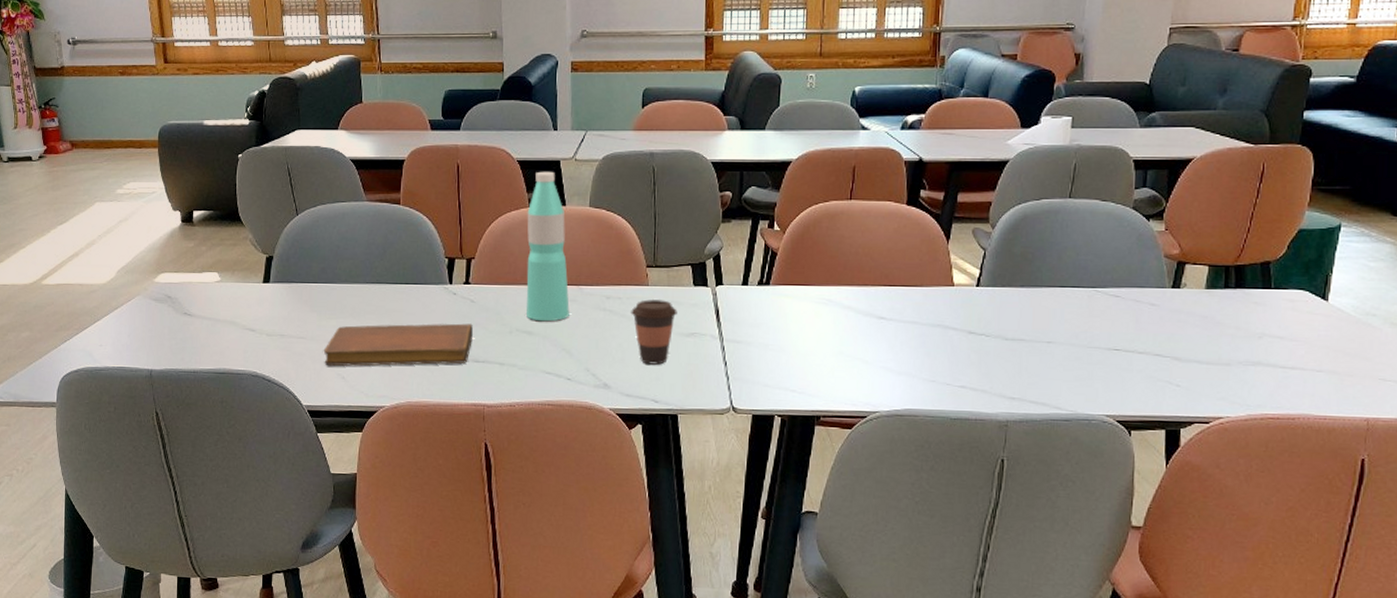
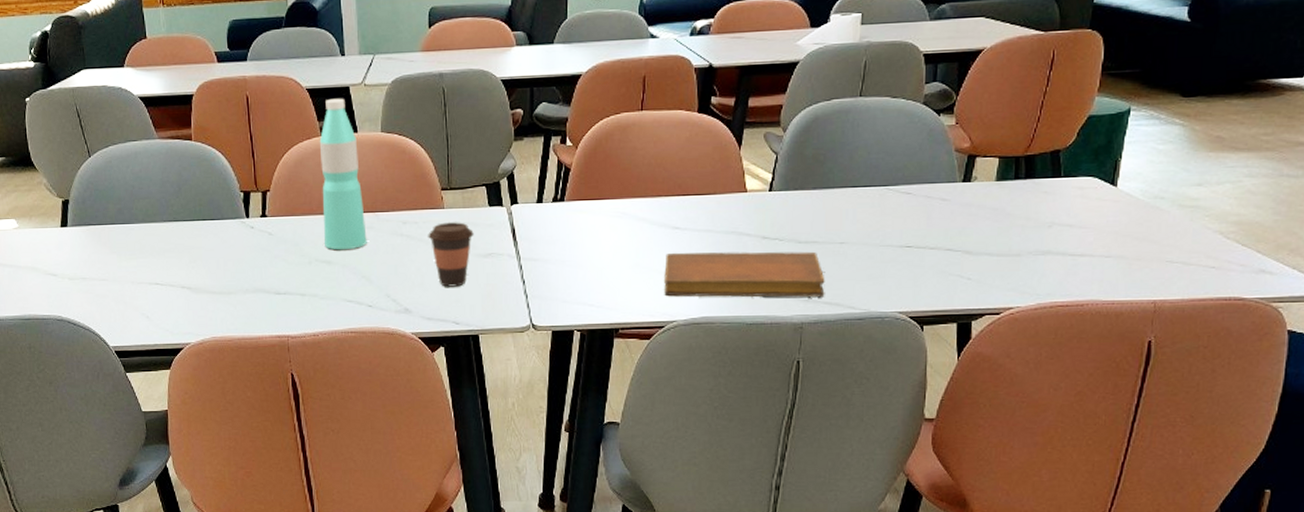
notebook: present [323,323,474,367] -> none [126,256,274,307]
notebook: none [868,342,1032,395] -> present [664,251,825,297]

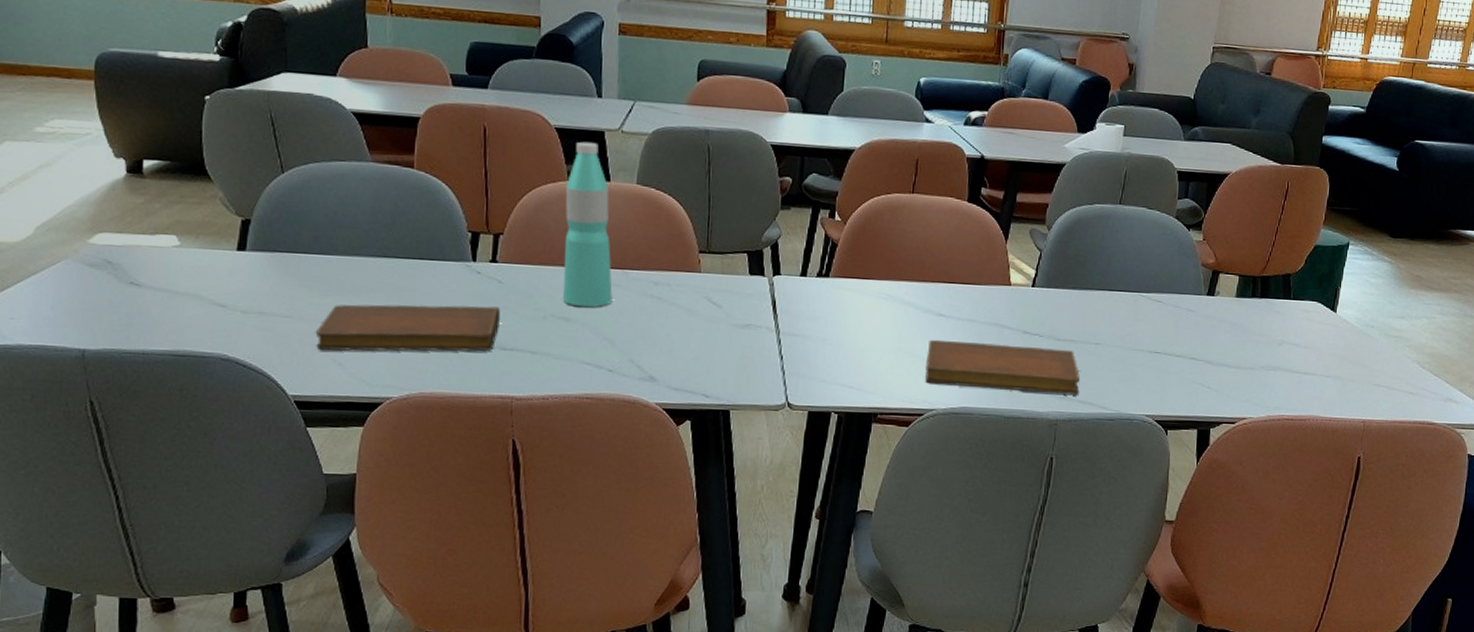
notebook: none [126,256,274,307] -> present [315,304,501,352]
coffee cup: present [428,222,474,287] -> none [681,287,732,357]

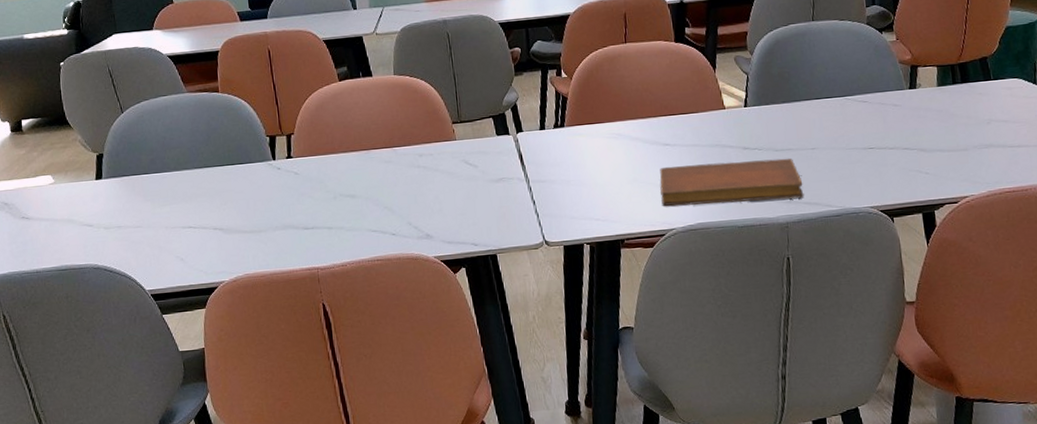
notebook: present [315,304,501,352] -> none [160,194,301,251]
water bottle: present [563,141,613,308] -> none [337,46,387,185]

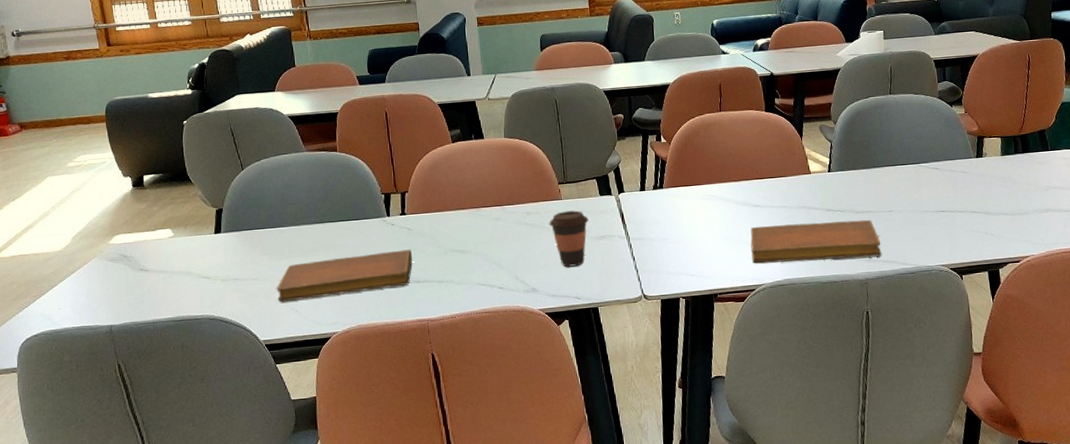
notebook: none [160,194,301,251] -> present [276,249,413,303]
coffee cup: none [443,151,485,212] -> present [549,210,589,267]

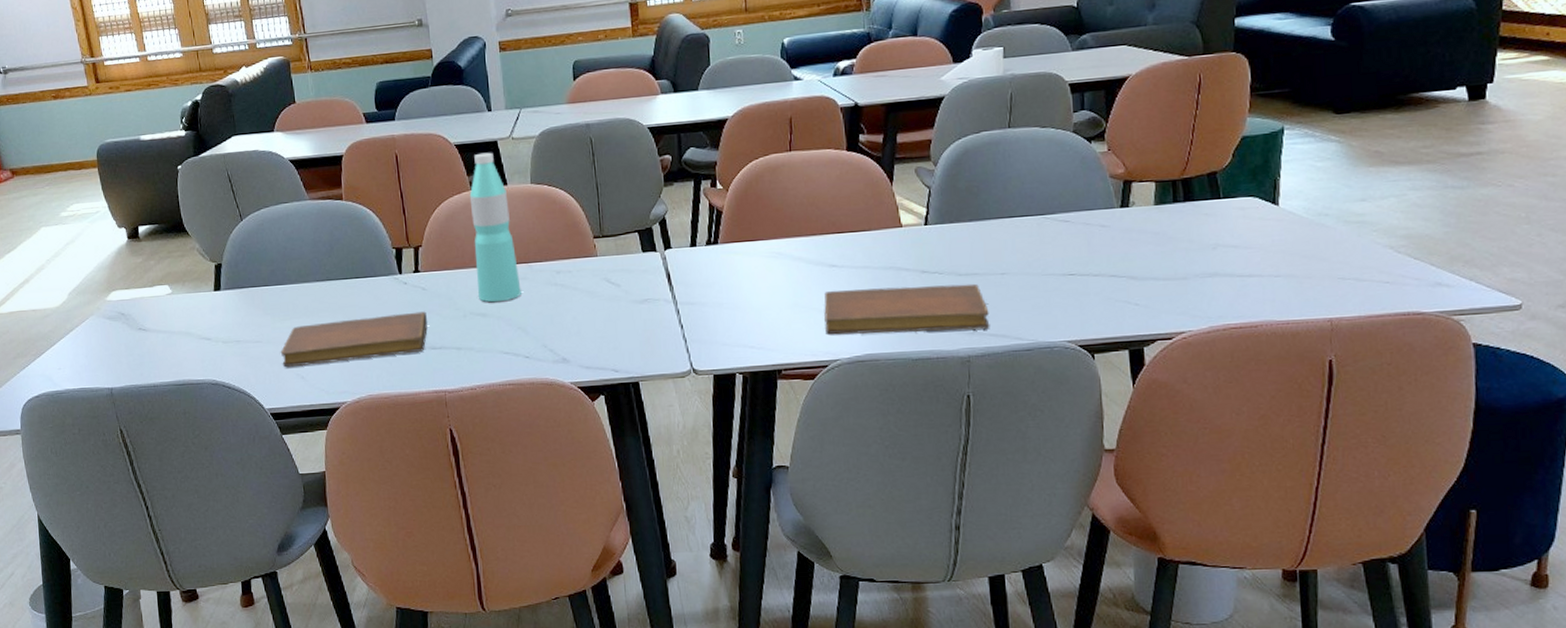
water bottle: none [450,111,496,241] -> present [469,152,521,303]
coffee cup: present [549,210,589,267] -> none [582,269,629,335]

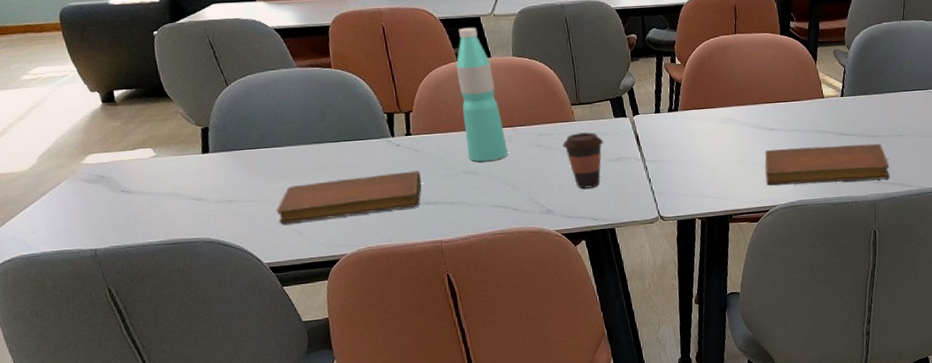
coffee cup: none [582,269,629,335] -> present [562,132,603,189]

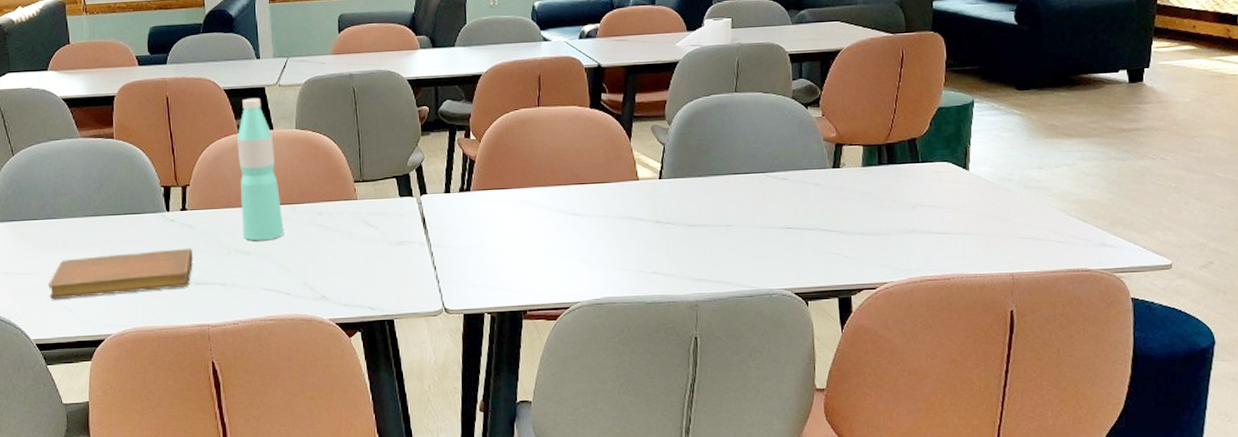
coffee cup: present [562,132,603,189] -> none [342,212,386,274]
notebook: present [765,143,890,186] -> none [566,234,716,279]

